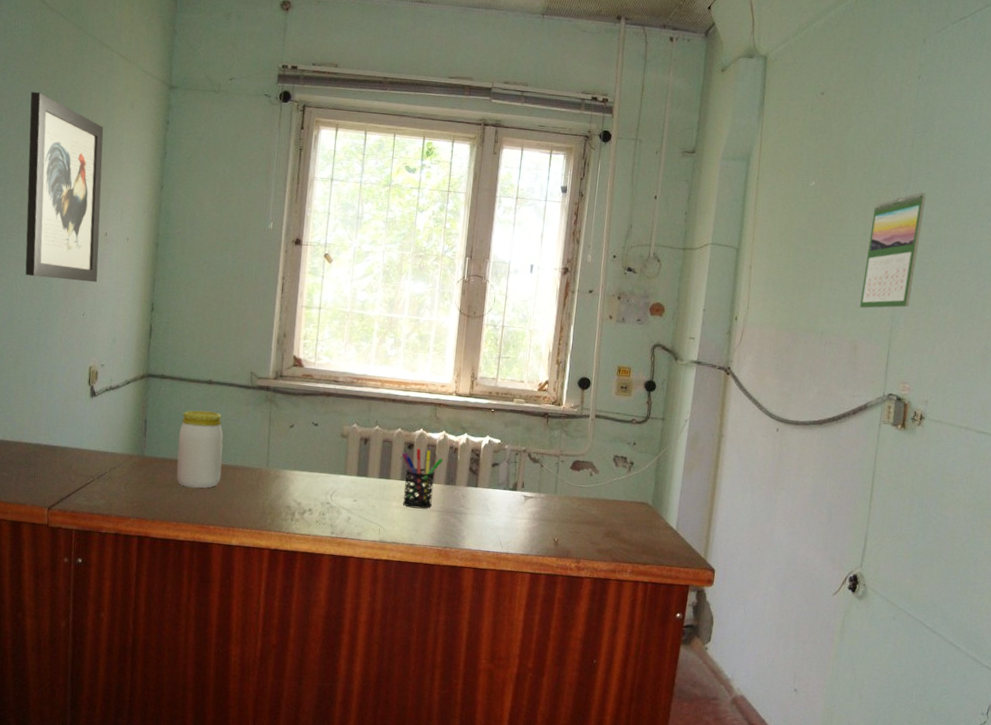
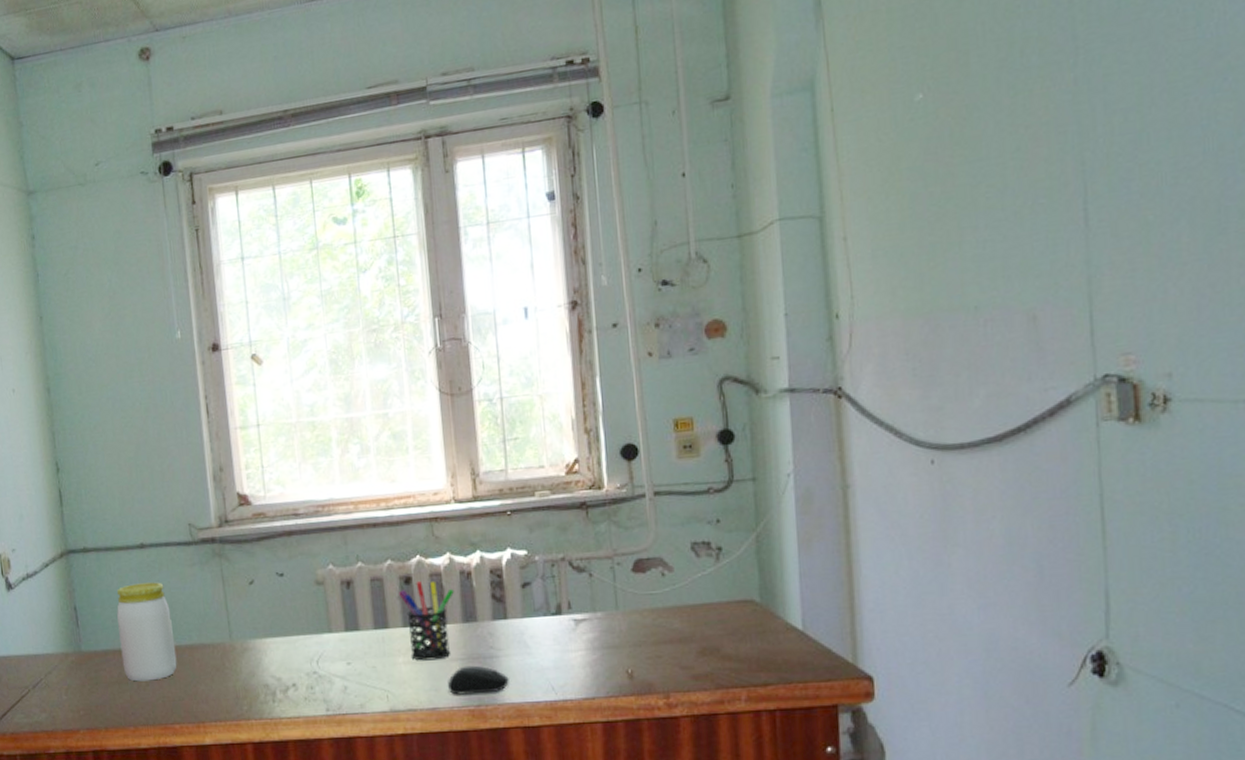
computer mouse: none [425,516,471,540] -> present [448,665,509,695]
calendar: present [860,192,926,308] -> none [1026,64,1112,259]

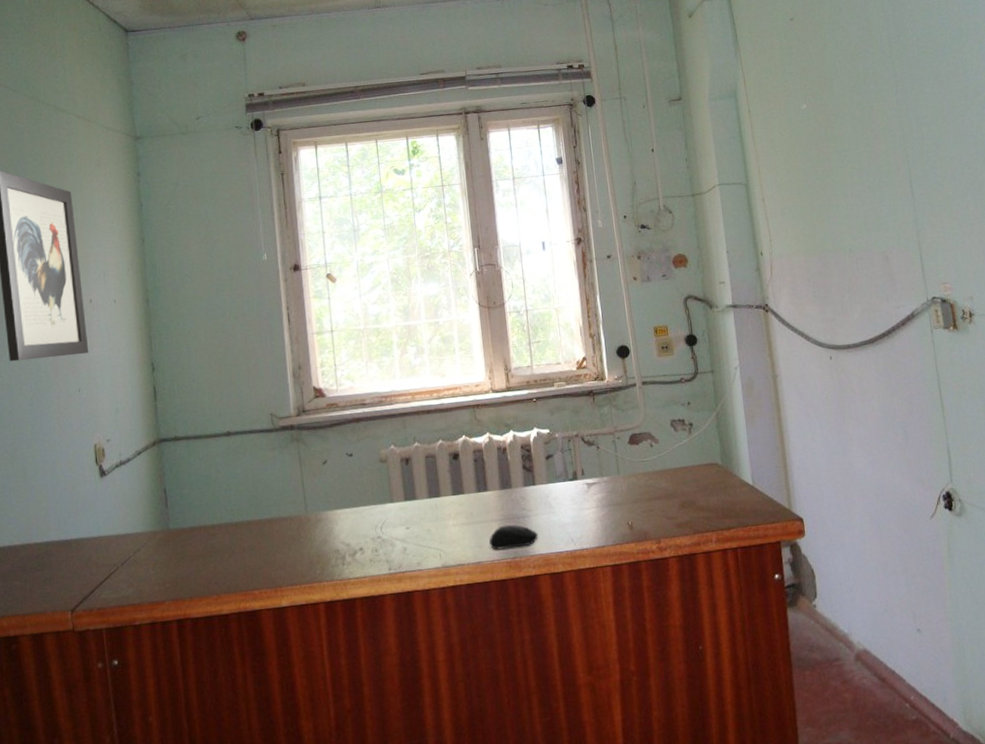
jar: present [116,582,177,682] -> none [203,464,258,554]
pen holder: present [399,580,455,661] -> none [449,456,494,523]

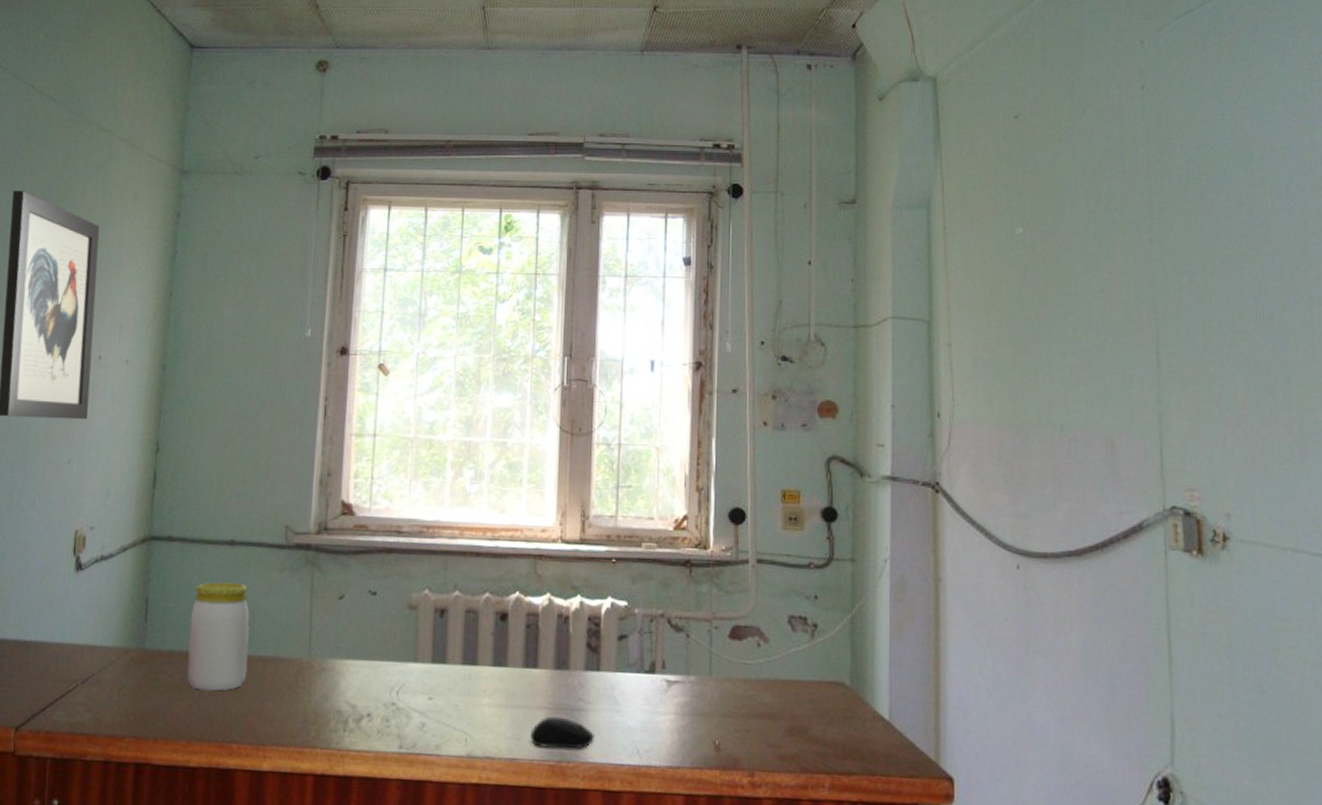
jar: none [203,464,258,554] -> present [187,582,250,691]

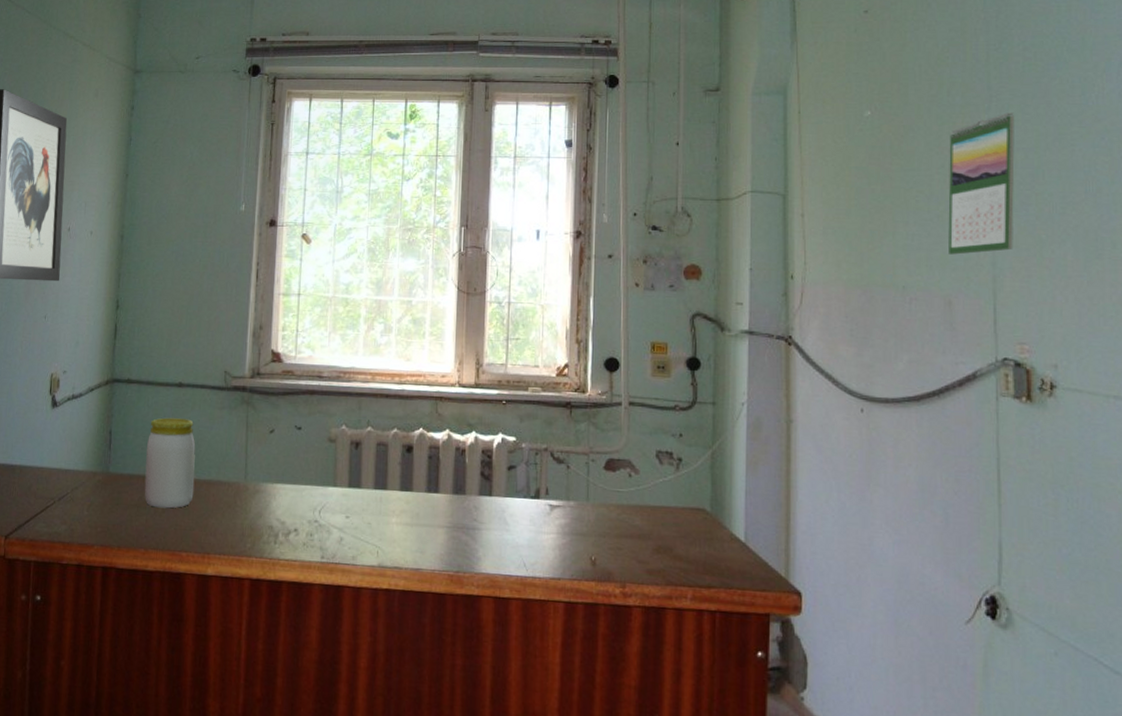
computer mouse: present [531,716,594,750] -> none [433,533,487,562]
calendar: none [1108,231,1180,390] -> present [948,112,1015,255]

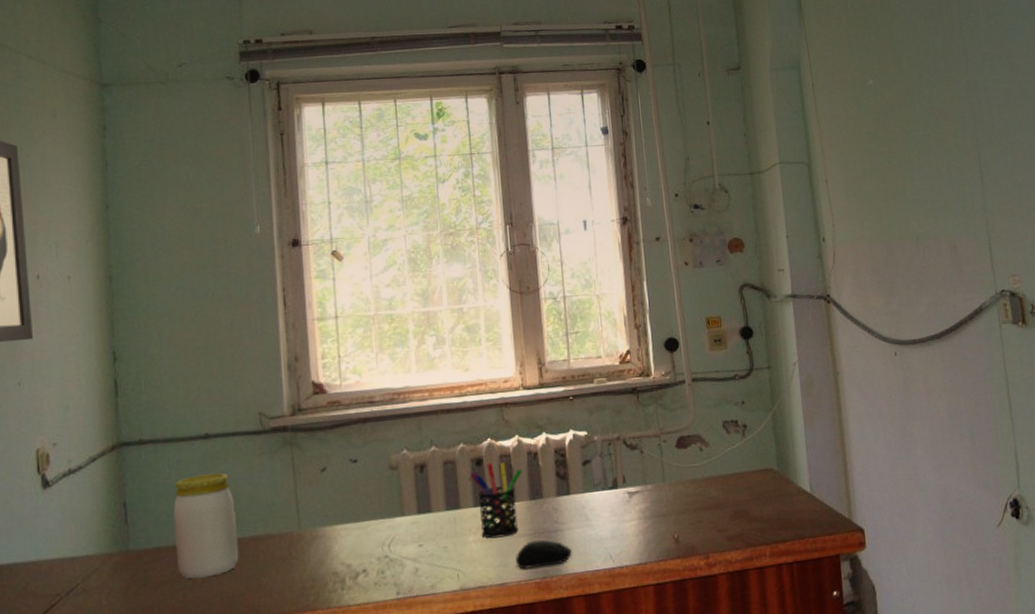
pen holder: none [400,451,449,525] -> present [471,461,523,539]
computer mouse: none [433,533,487,562] -> present [516,539,572,569]
calendar: present [948,112,1015,255] -> none [939,73,999,204]

